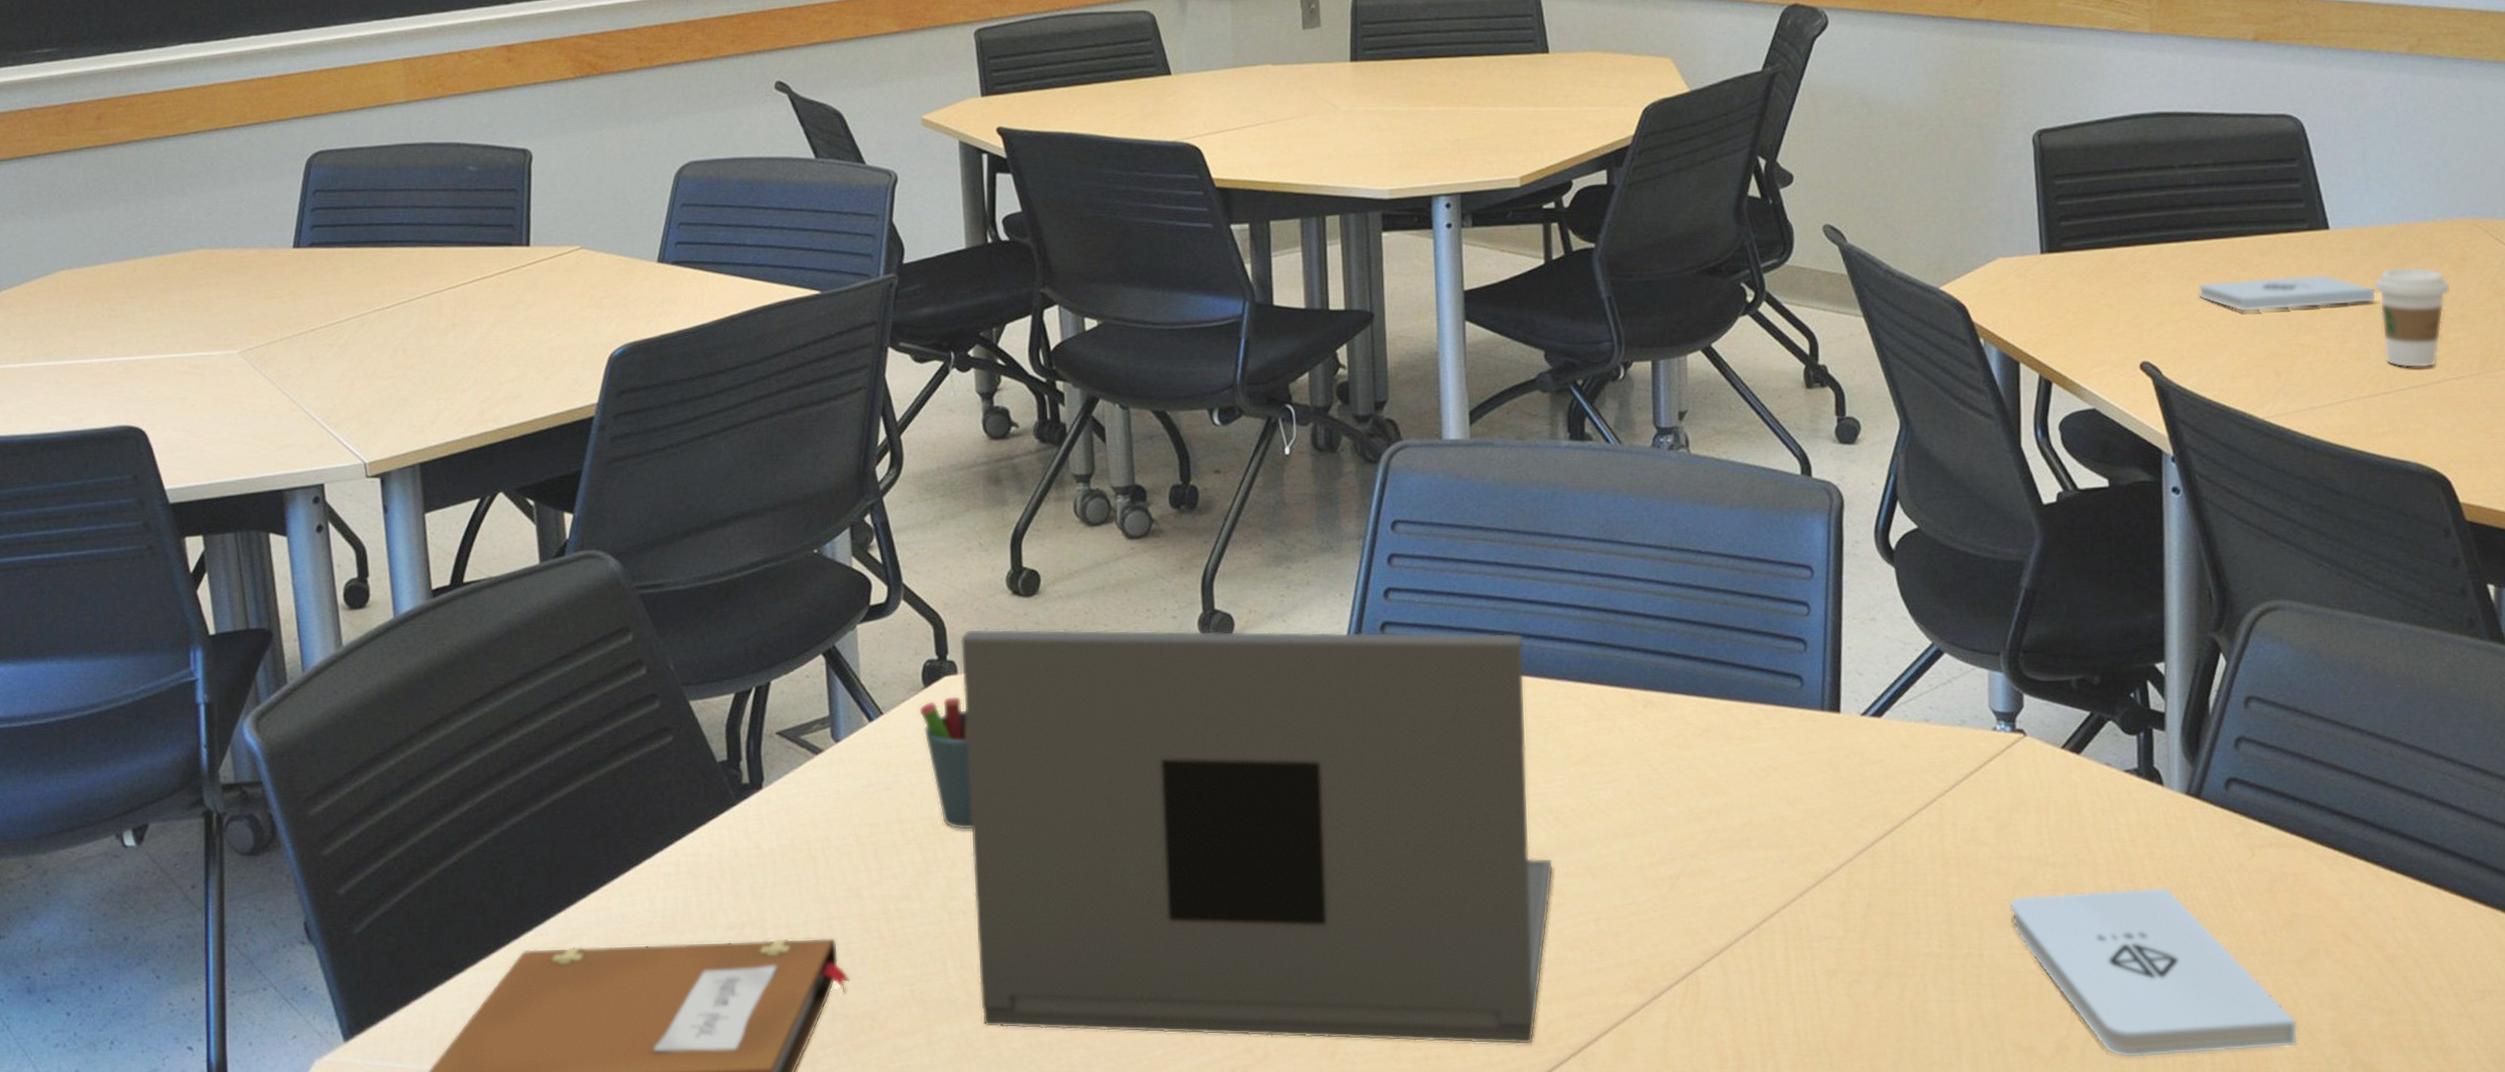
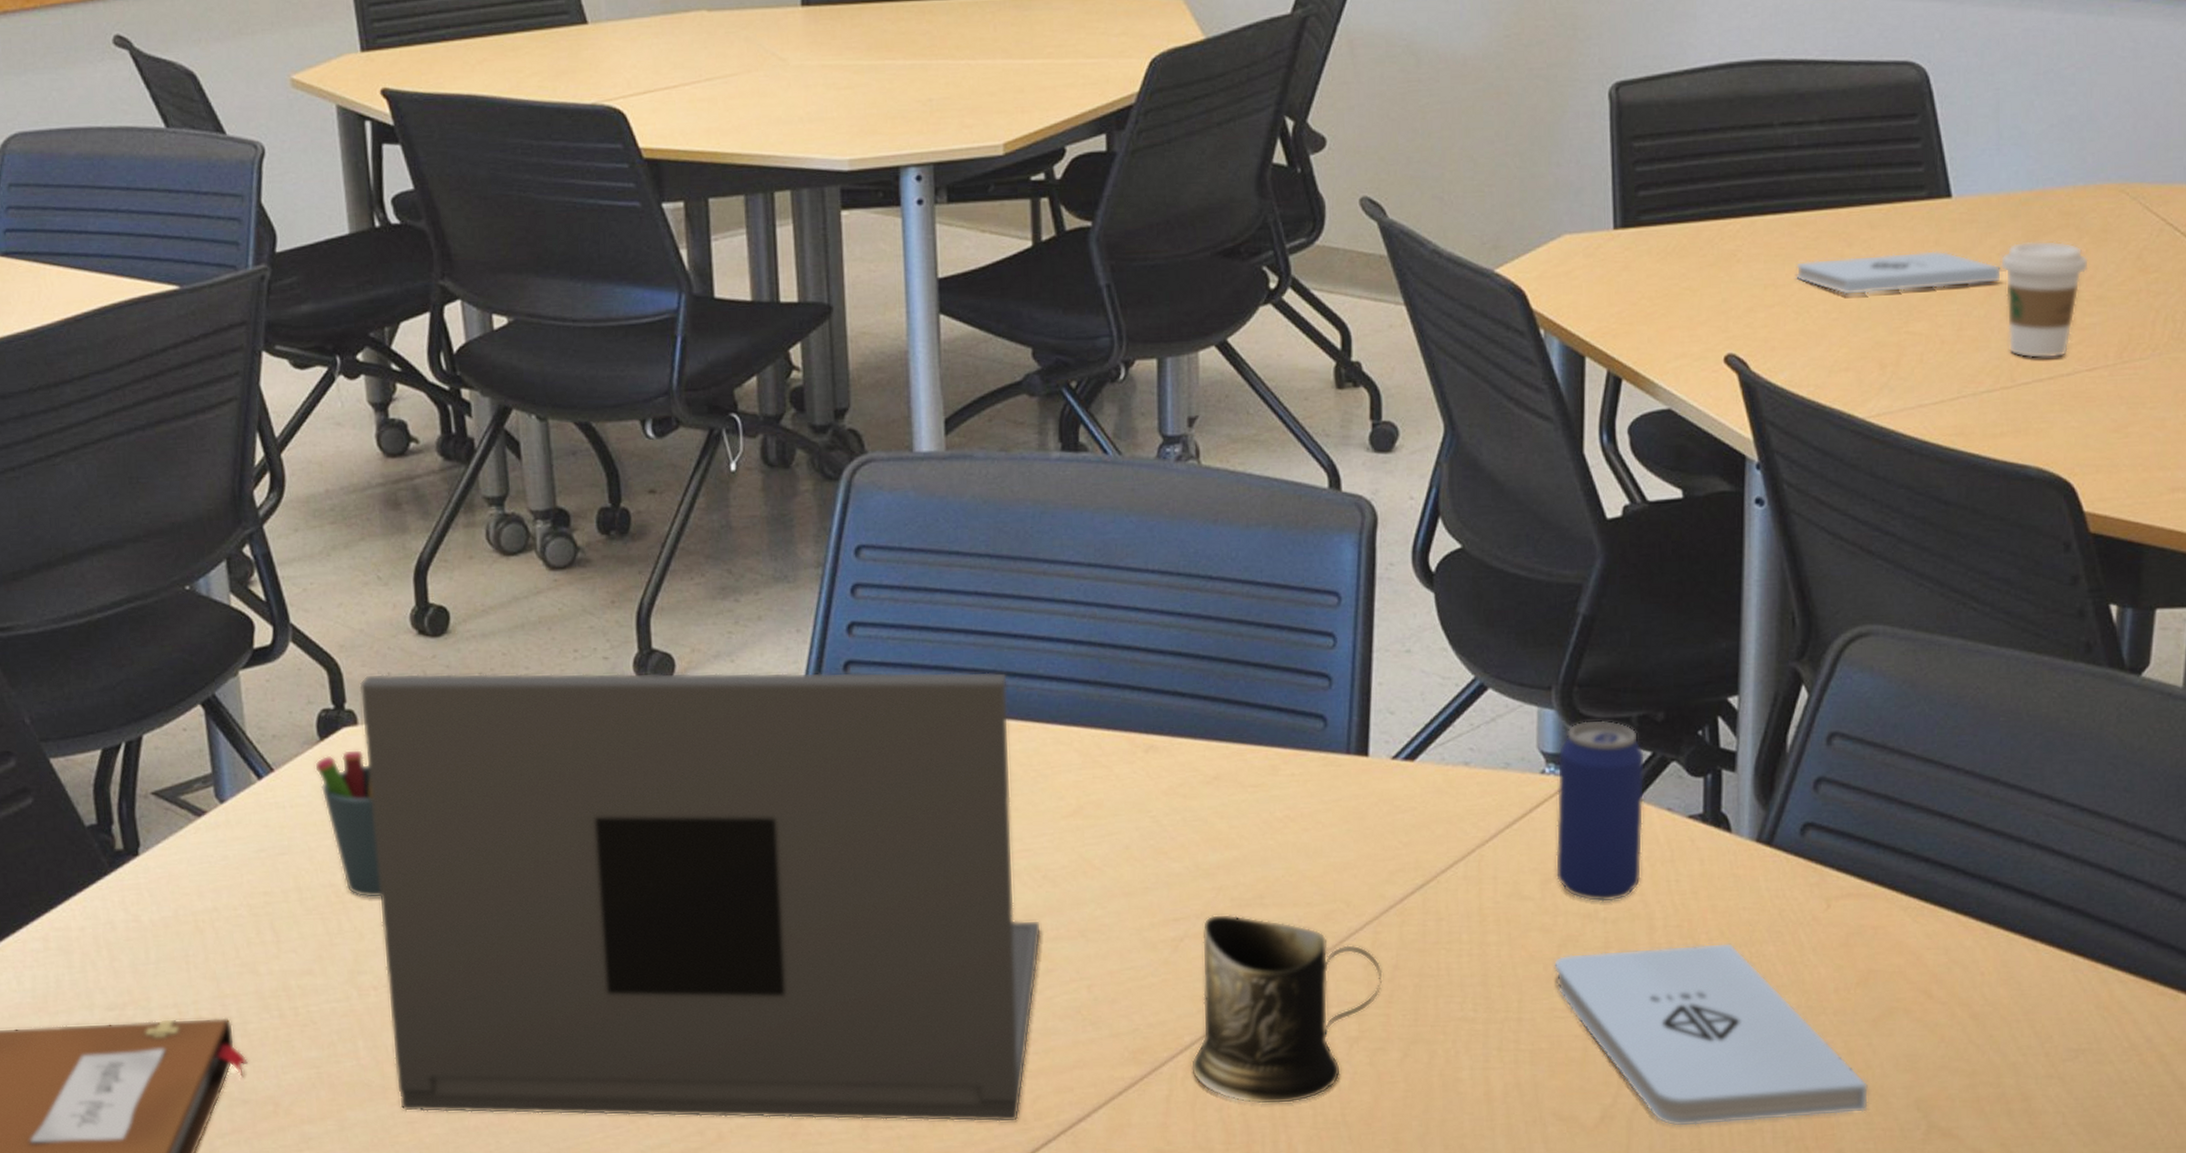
mug: none [1687,854,1857,1032] -> present [1190,913,1383,1105]
beverage can: none [2007,682,2085,848] -> present [1555,719,1646,902]

